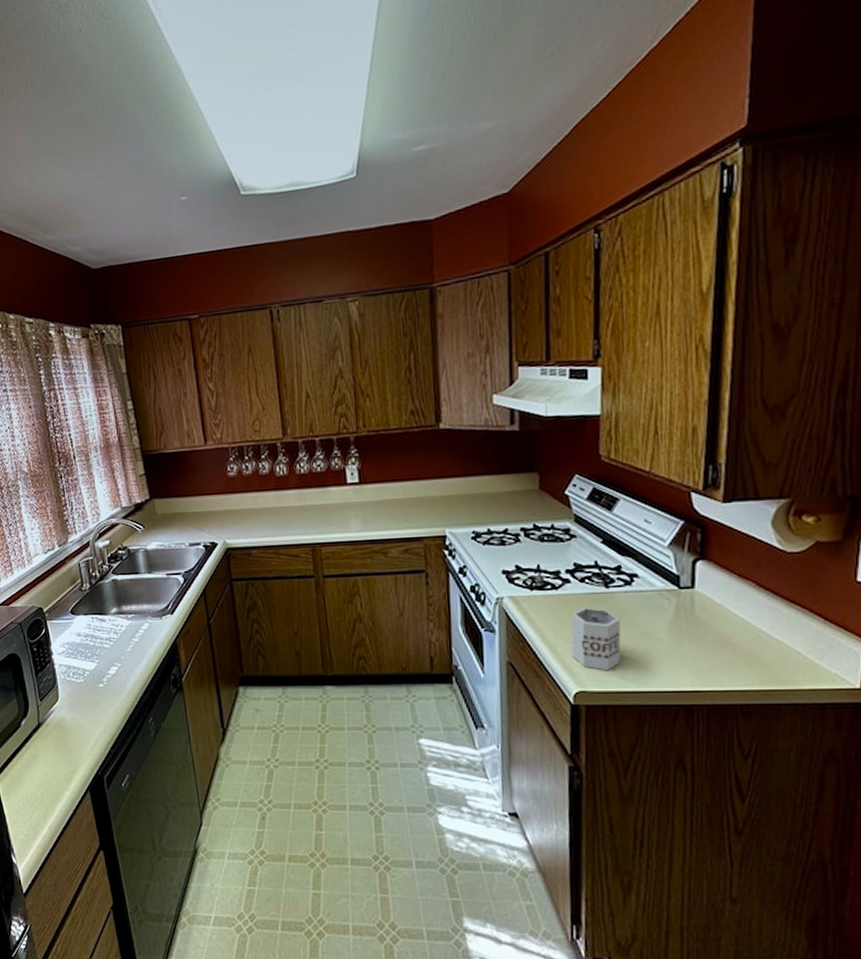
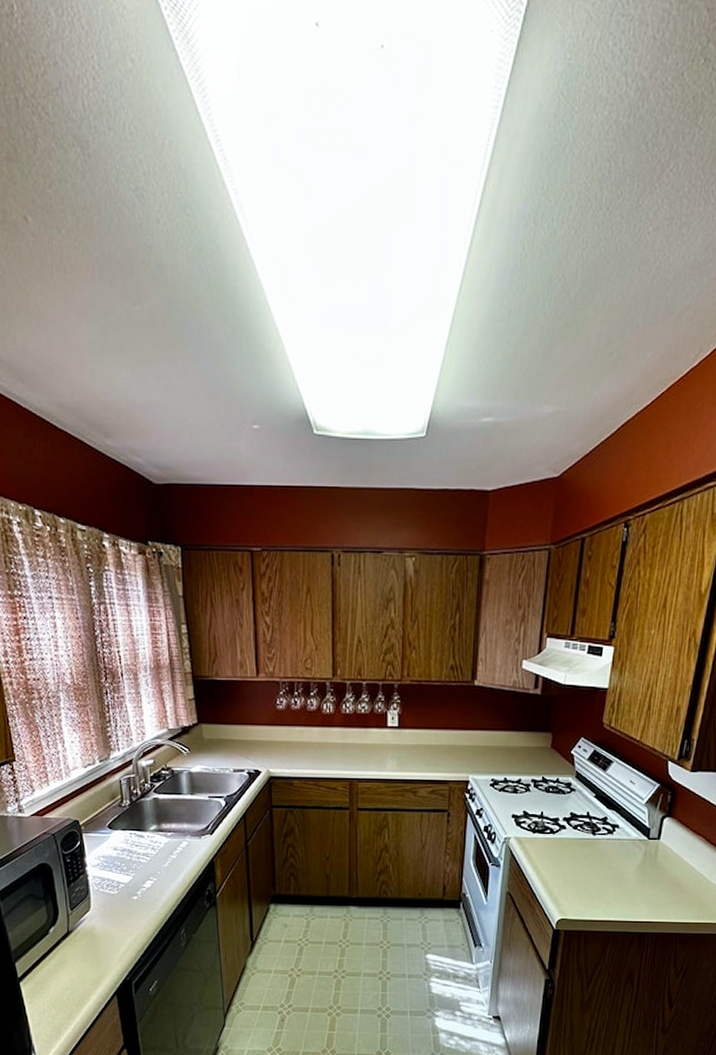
mug: present [571,608,621,671] -> none [559,851,601,903]

